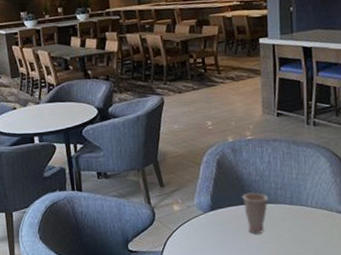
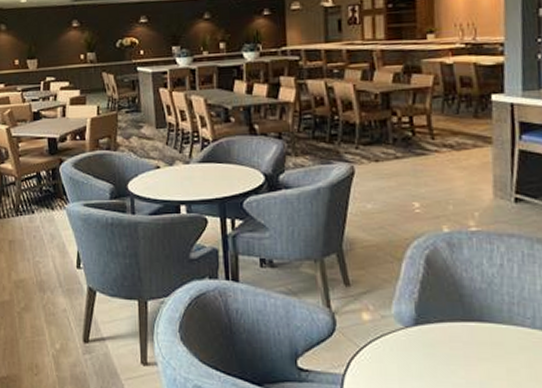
cup: present [242,192,268,234] -> none [460,305,499,364]

